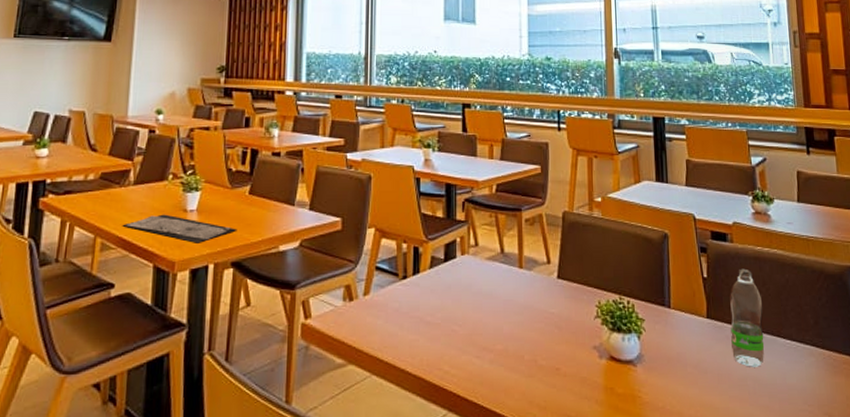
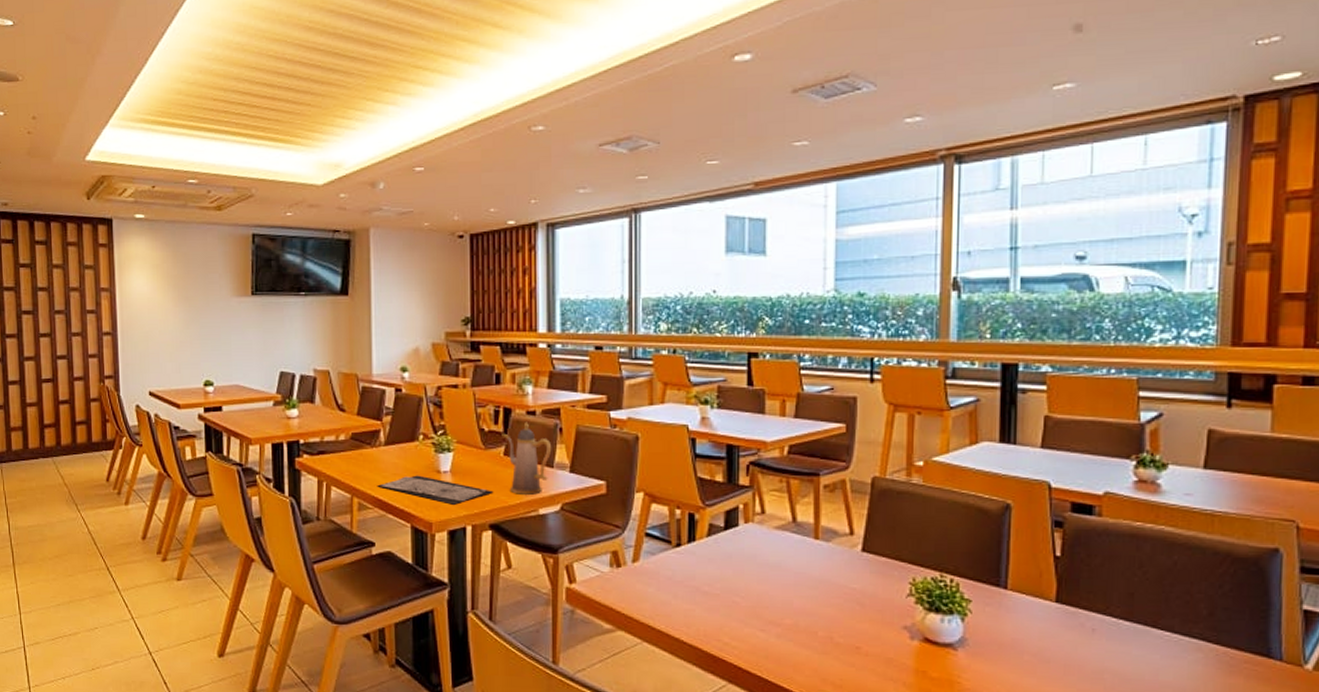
coffee pot: none [248,162,294,232] -> present [502,421,552,495]
bottle: present [730,268,765,367] -> none [1086,547,1136,660]

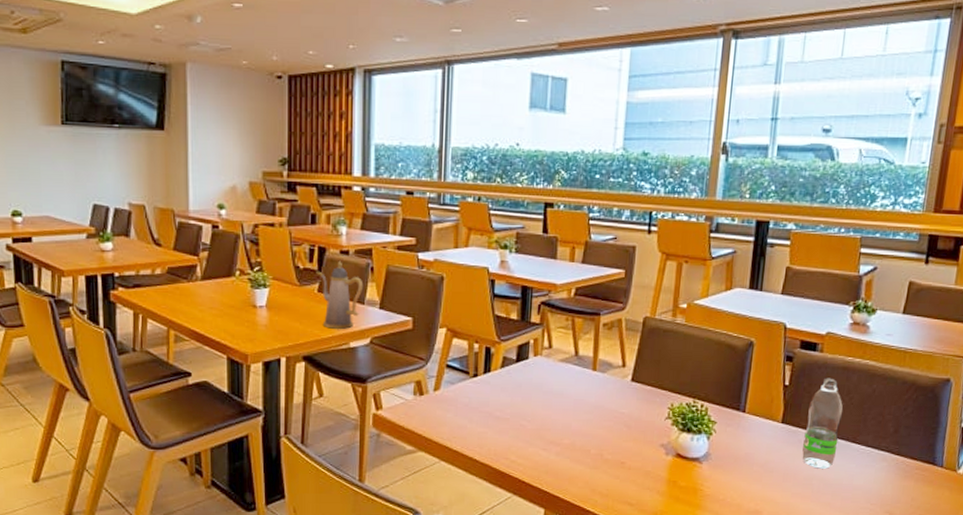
tray: present [377,475,494,505] -> none [193,309,308,338]
bottle: none [1086,547,1136,660] -> present [802,378,844,469]

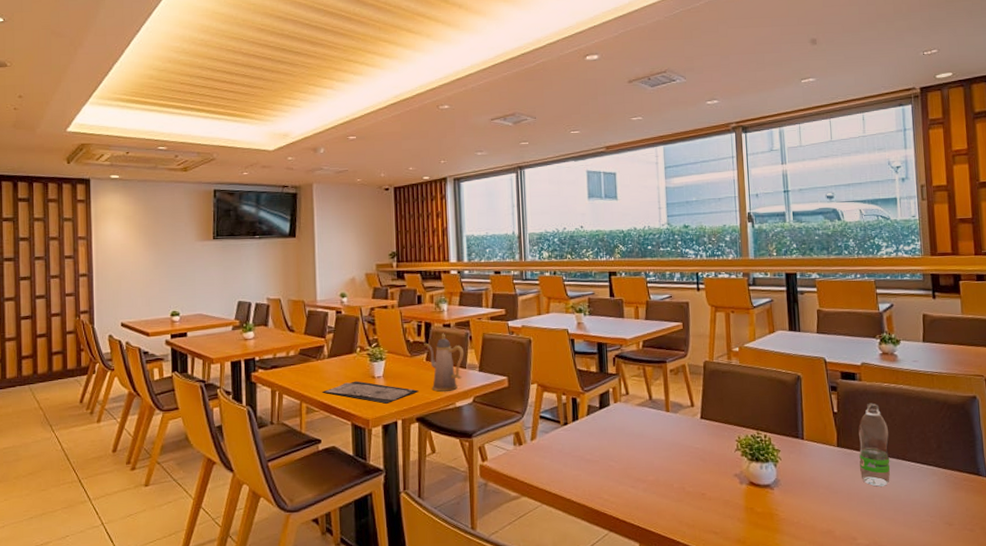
tray: none [193,309,308,338] -> present [322,381,419,404]

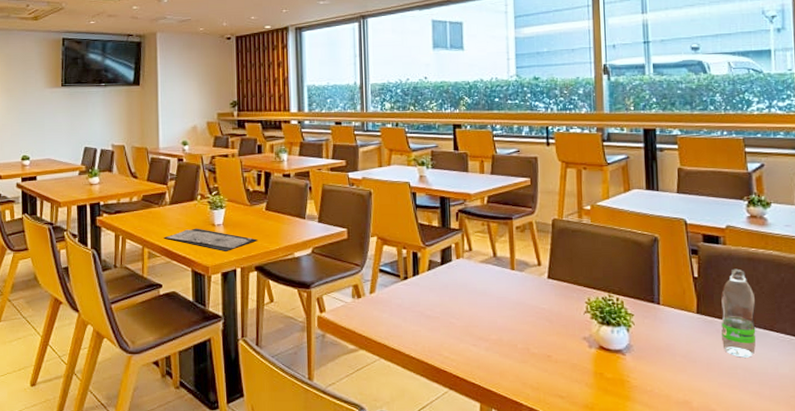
coffee pot: present [424,333,464,392] -> none [263,182,304,241]

